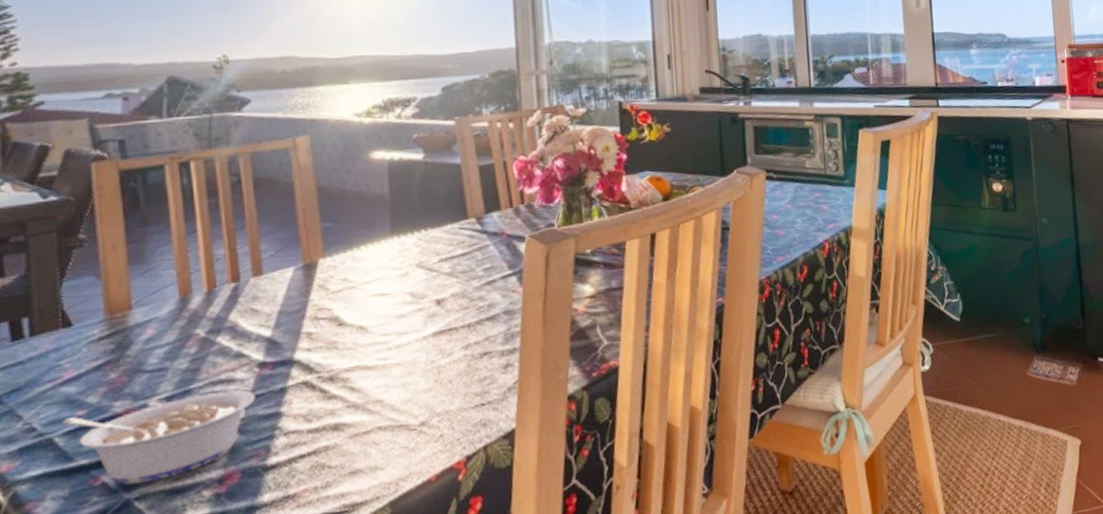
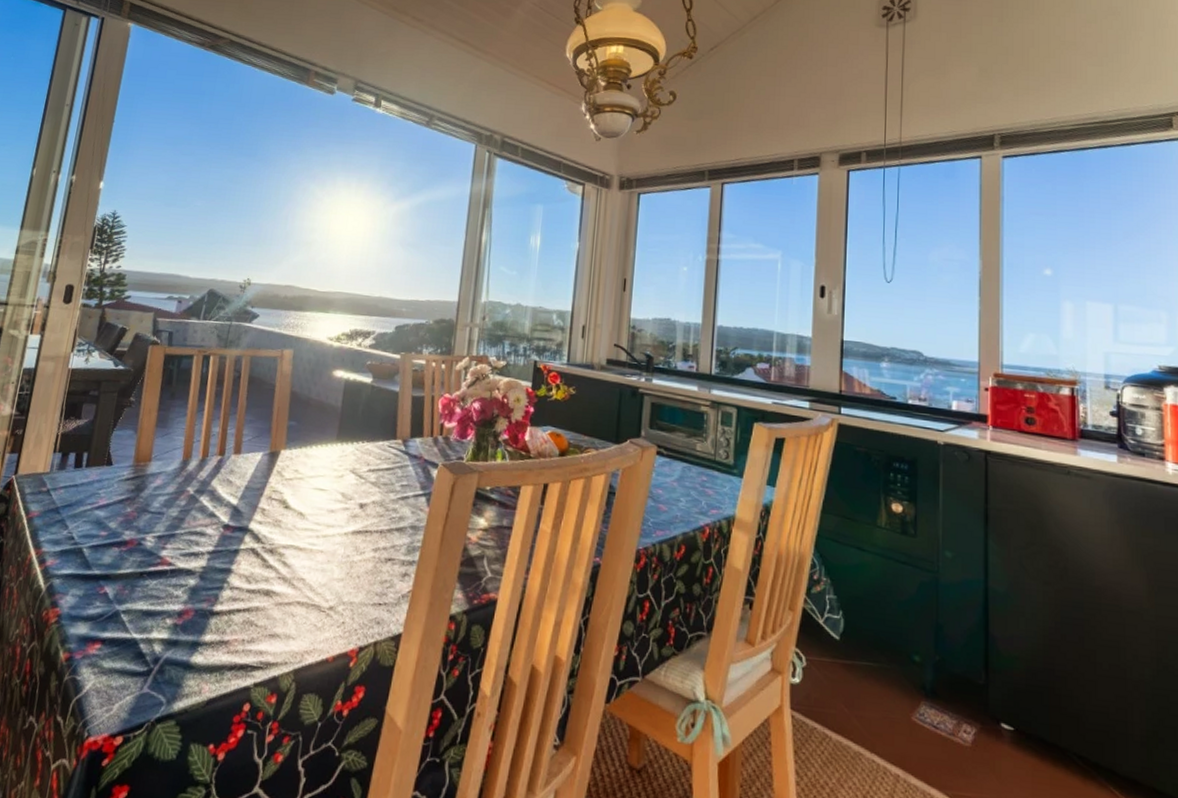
legume: present [61,390,255,486] -> none [90,535,217,602]

